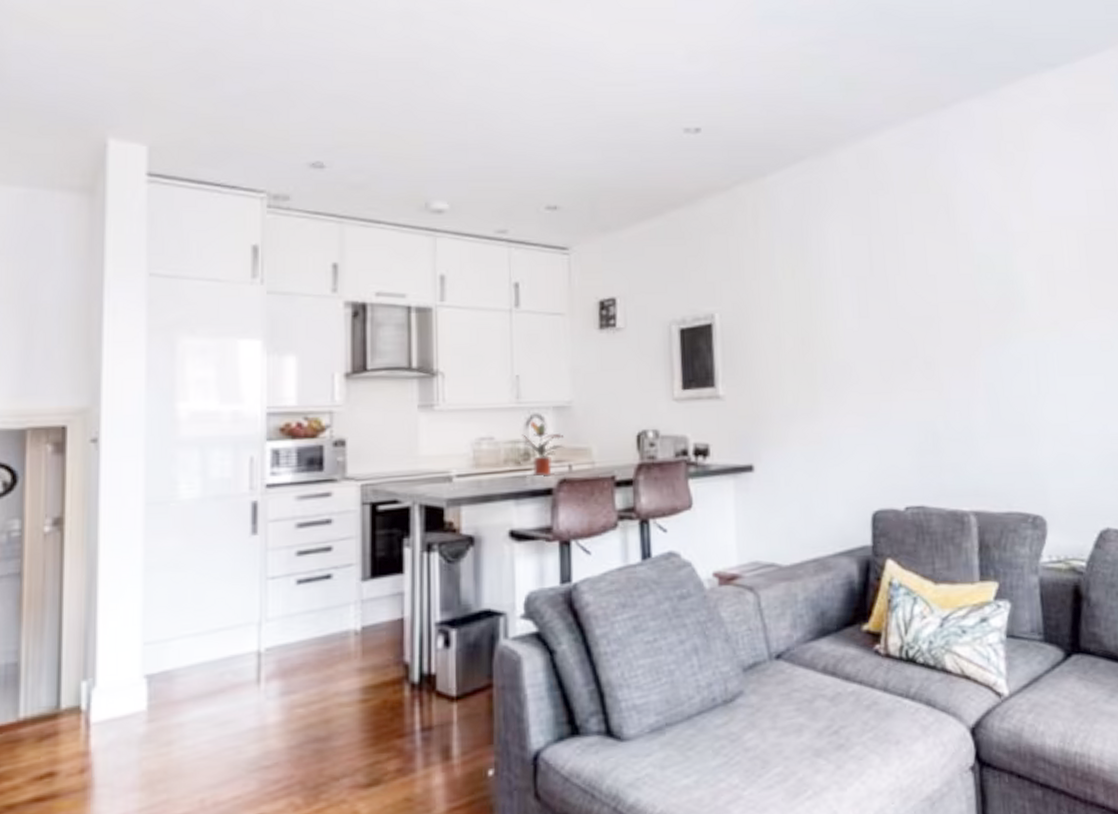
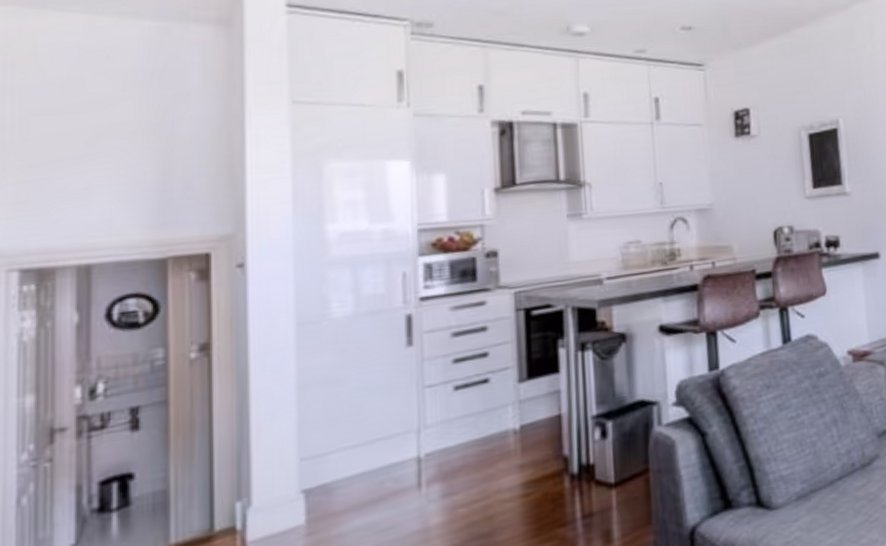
potted plant: present [521,421,565,476] -> none [666,224,708,274]

